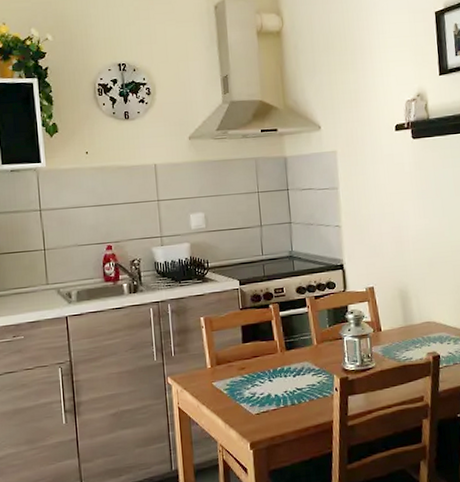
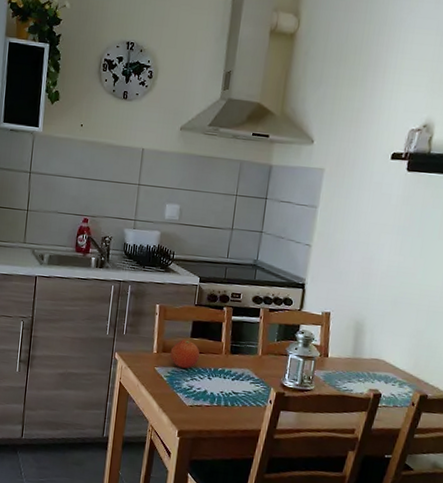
fruit: none [224,346,256,377] -> present [170,339,200,369]

